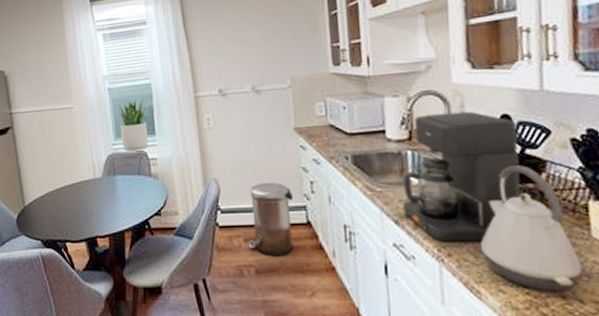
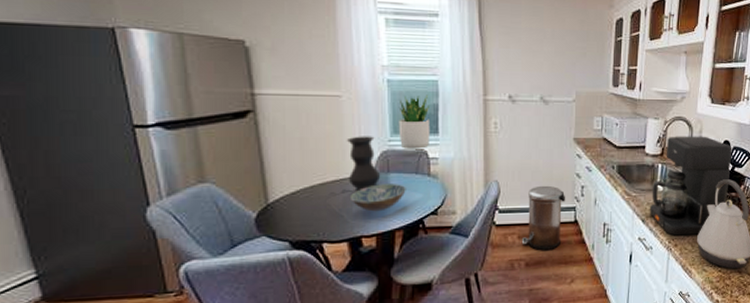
vase: none [79,141,108,194] -> present [346,136,380,192]
bowl: none [85,185,131,213] -> present [349,184,406,212]

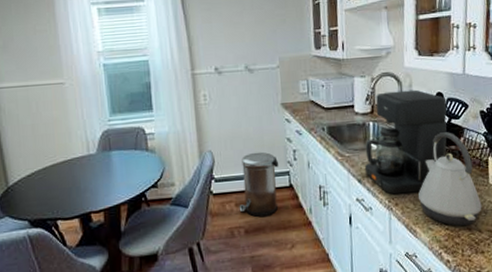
vase: present [346,136,380,192] -> none [71,117,103,170]
bowl: present [349,184,406,212] -> none [77,160,128,189]
planter: present [398,94,431,149] -> none [115,74,146,127]

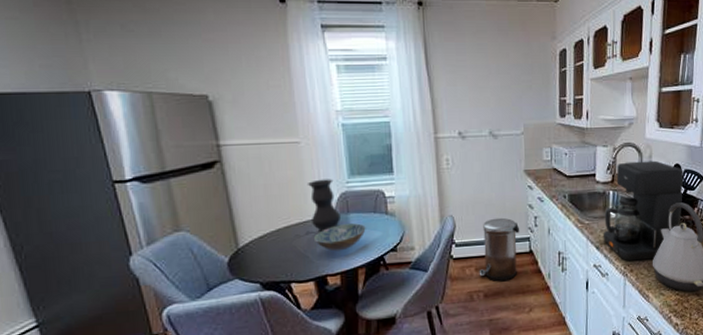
vase: none [71,117,103,170] -> present [306,179,340,233]
bowl: none [77,160,128,189] -> present [313,223,366,252]

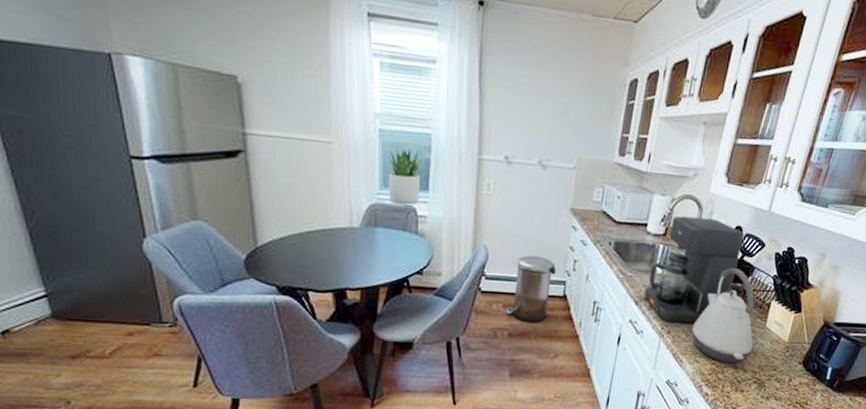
vase: present [306,179,340,233] -> none [335,186,367,244]
bowl: present [313,223,366,252] -> none [336,237,393,266]
planter: none [354,136,386,190] -> present [388,147,421,206]

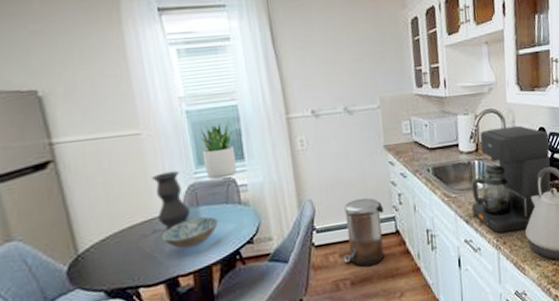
vase: none [335,186,367,244] -> present [150,170,190,230]
bowl: none [336,237,393,266] -> present [161,216,219,249]

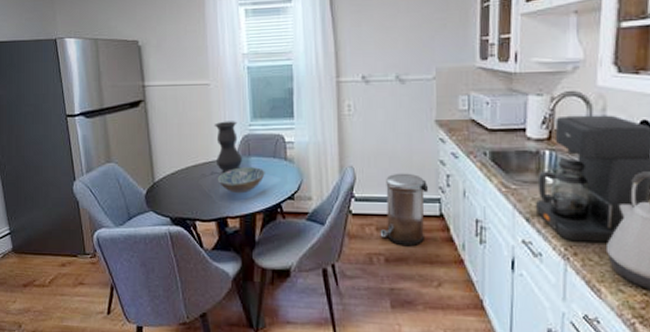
planter: present [200,120,237,180] -> none [257,79,286,133]

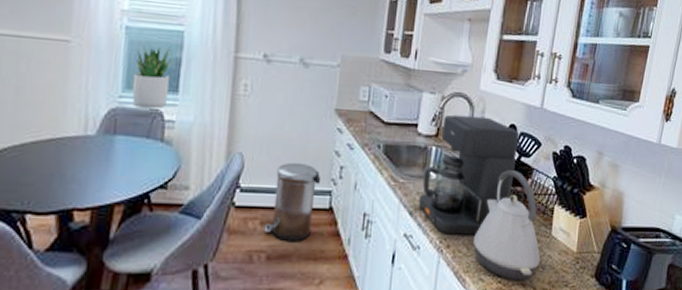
vase: present [214,121,242,174] -> none [67,88,105,155]
bowl: present [217,167,265,194] -> none [65,147,134,181]
planter: none [257,79,286,133] -> present [131,45,171,109]

